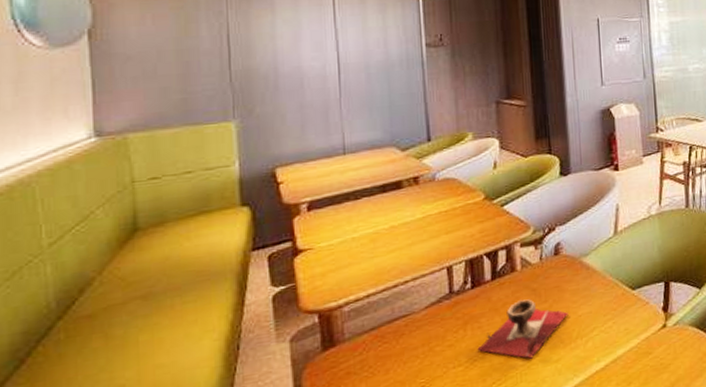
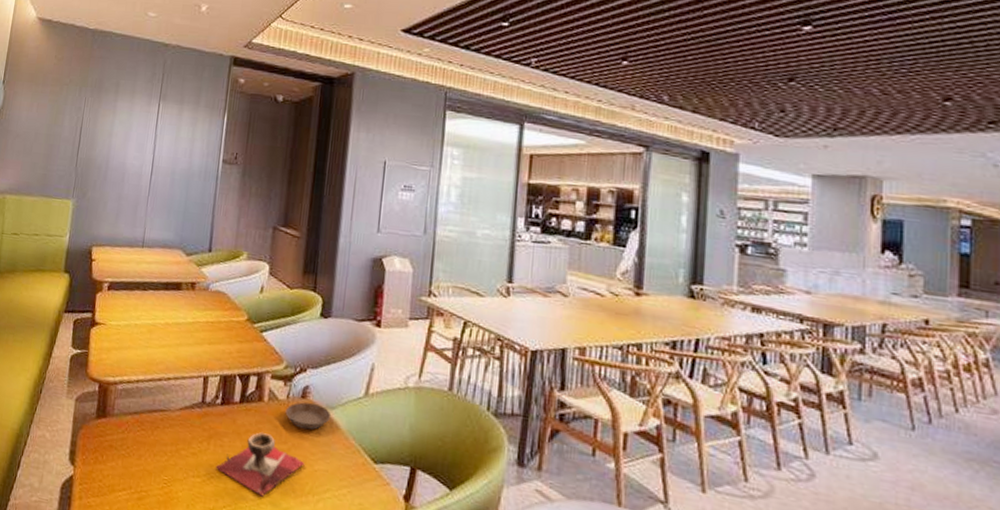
saucer: none [540,256,587,284] -> present [285,402,332,430]

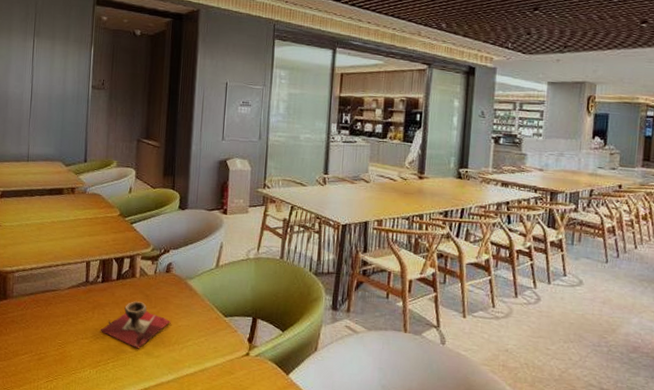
saucer: present [285,402,332,430] -> none [154,275,190,296]

